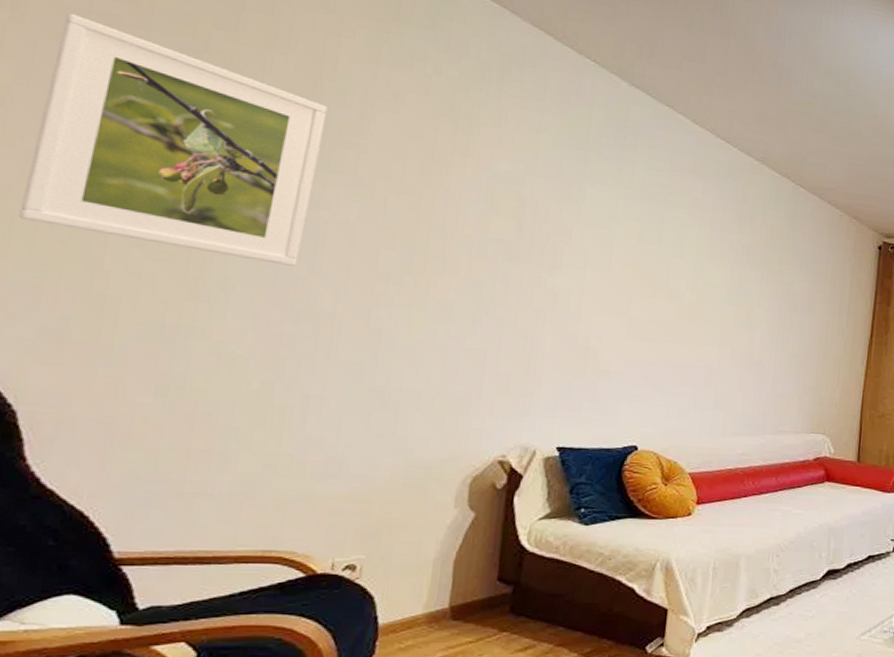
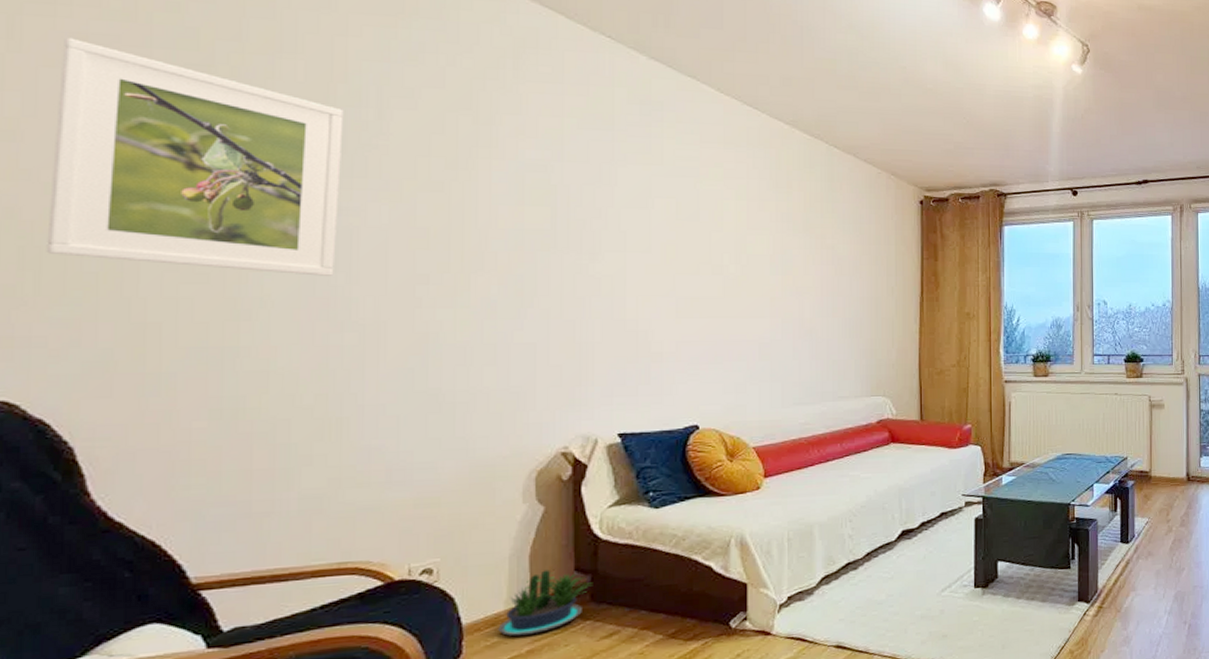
potted plant: none [413,577,515,641] -> present [498,570,593,636]

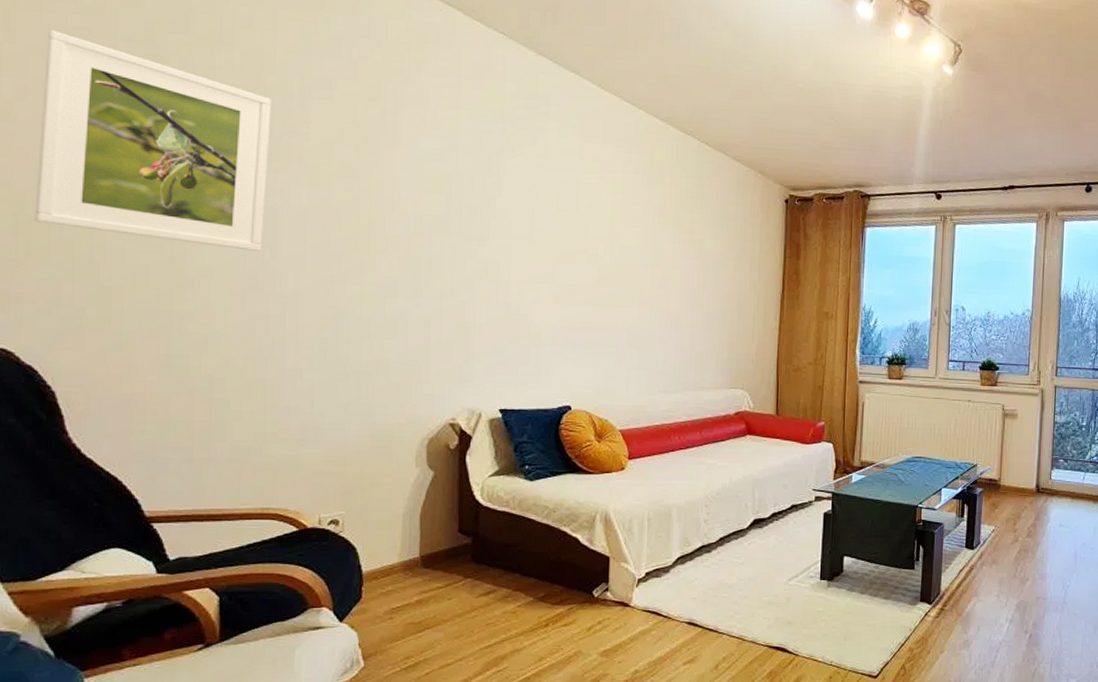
potted plant: present [498,570,593,636] -> none [392,529,474,587]

